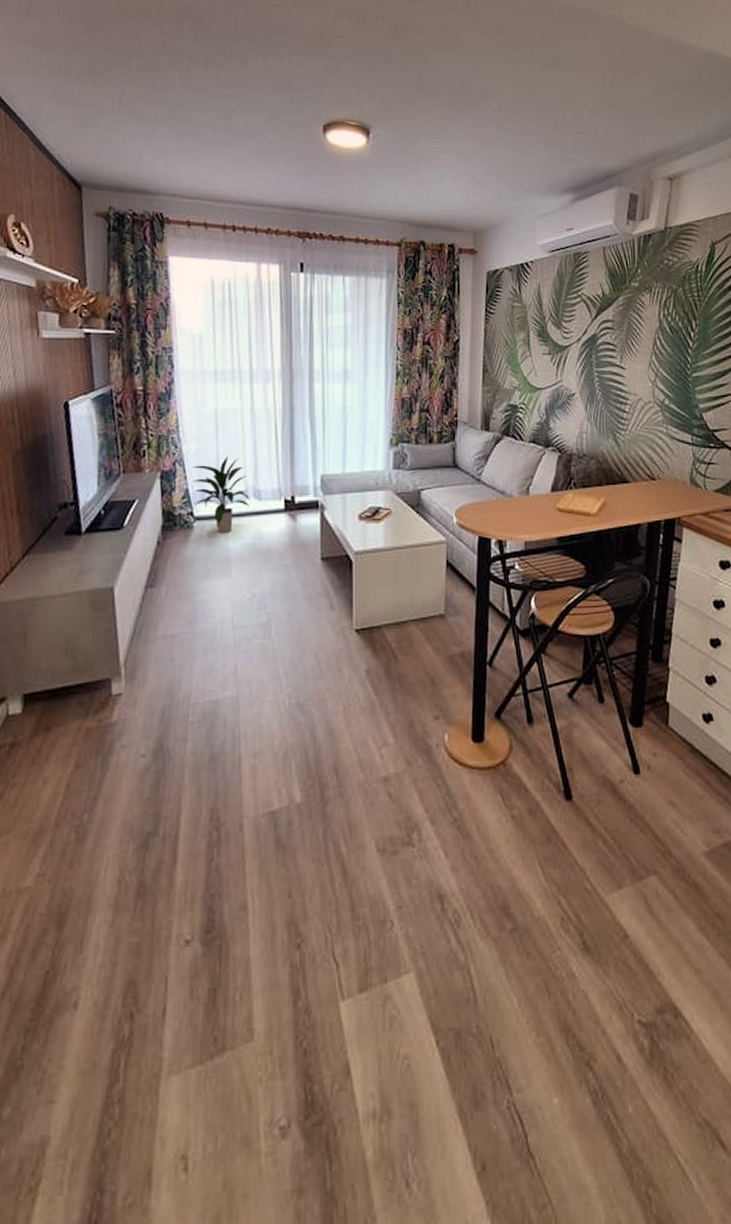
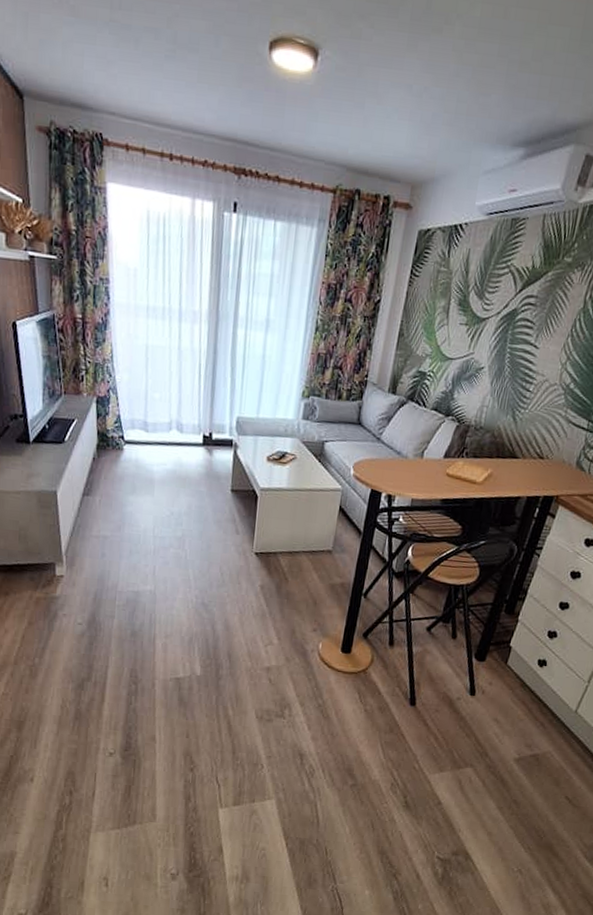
indoor plant: present [191,456,250,533] -> none [123,389,174,458]

